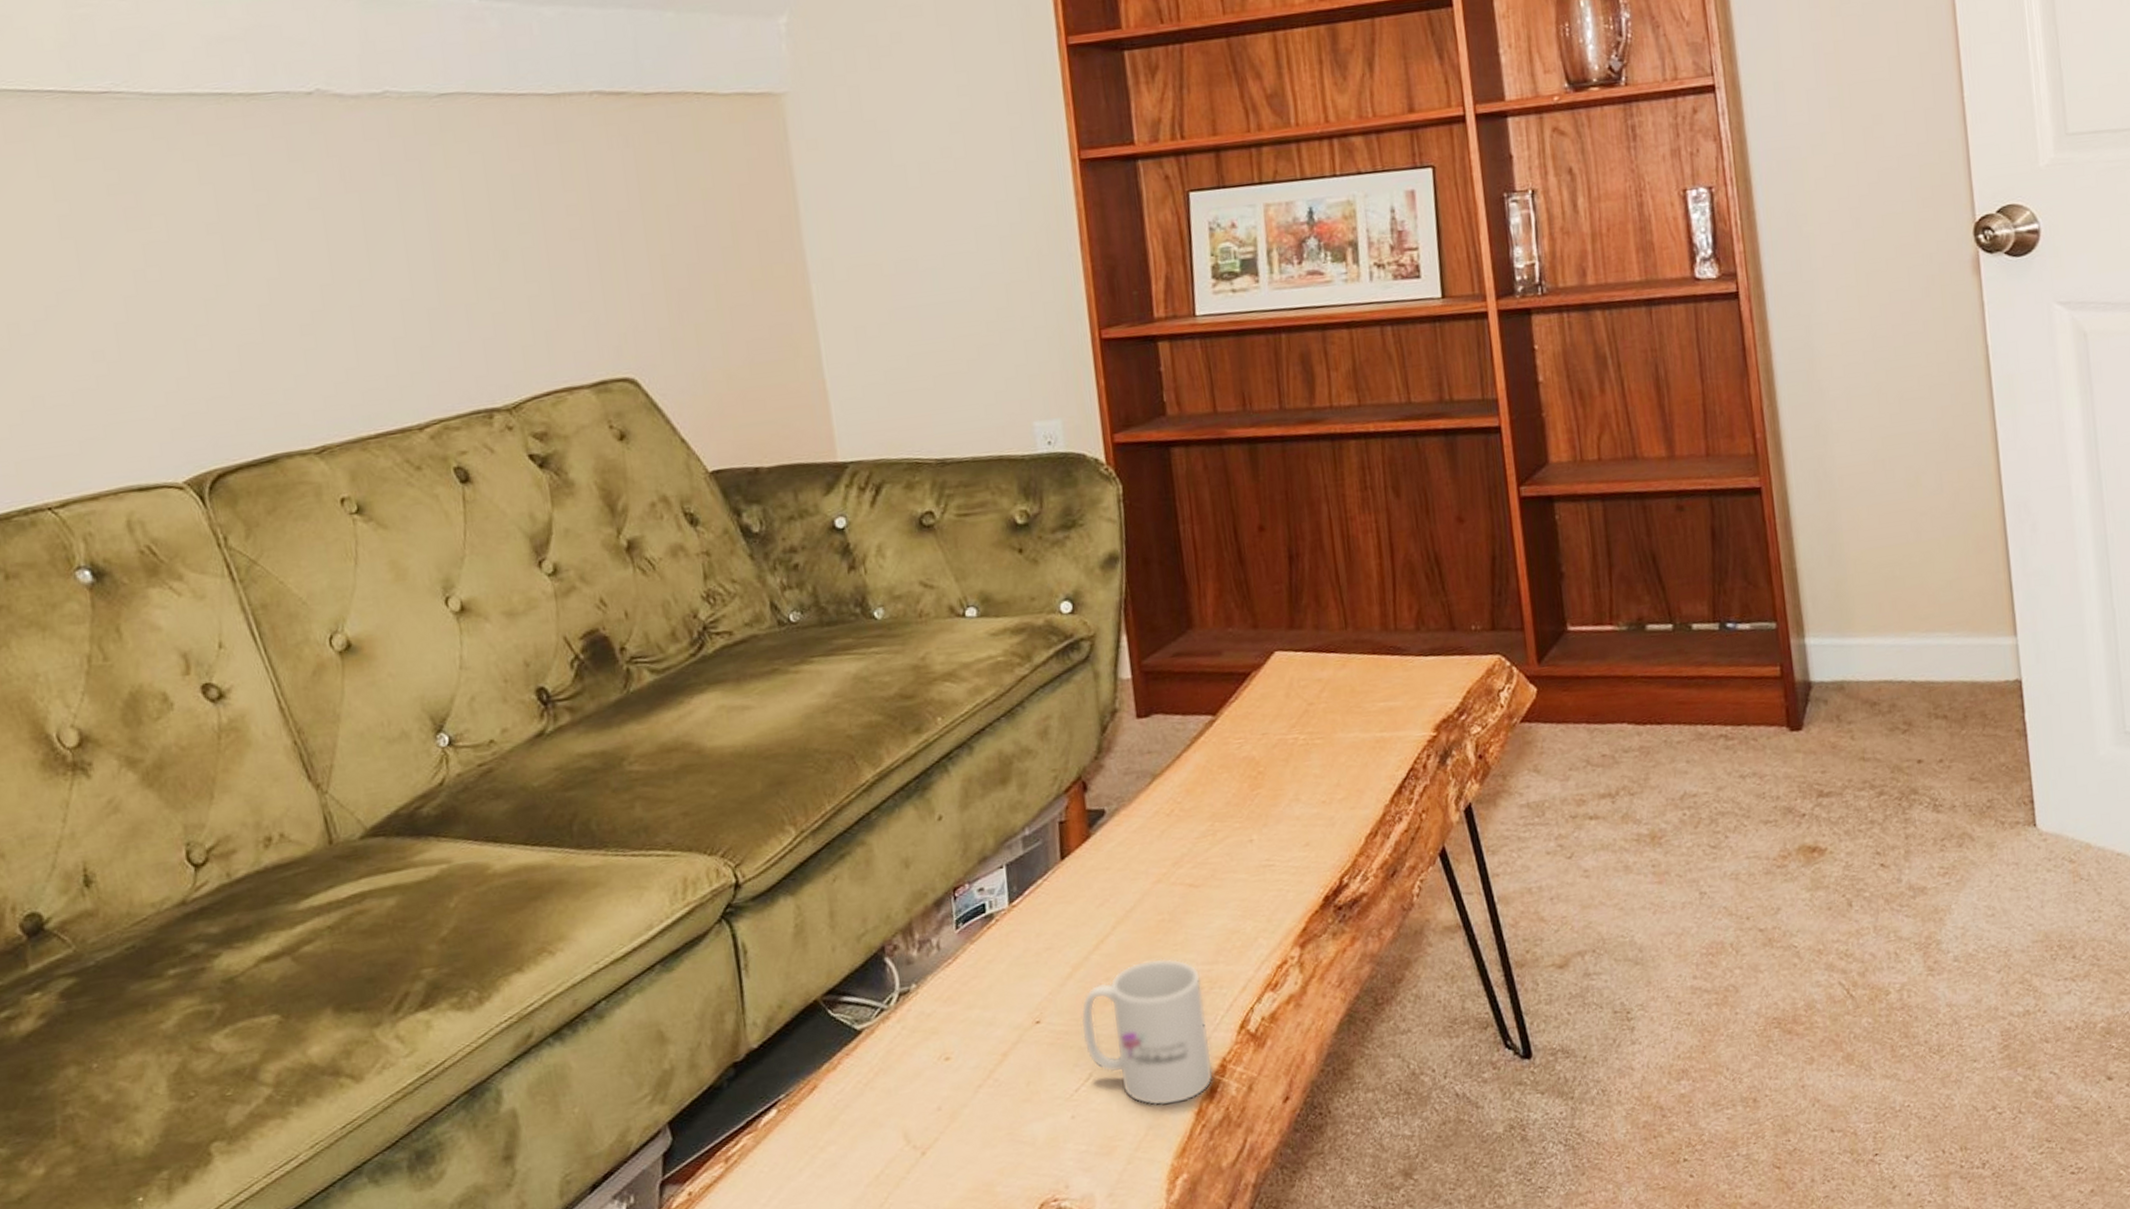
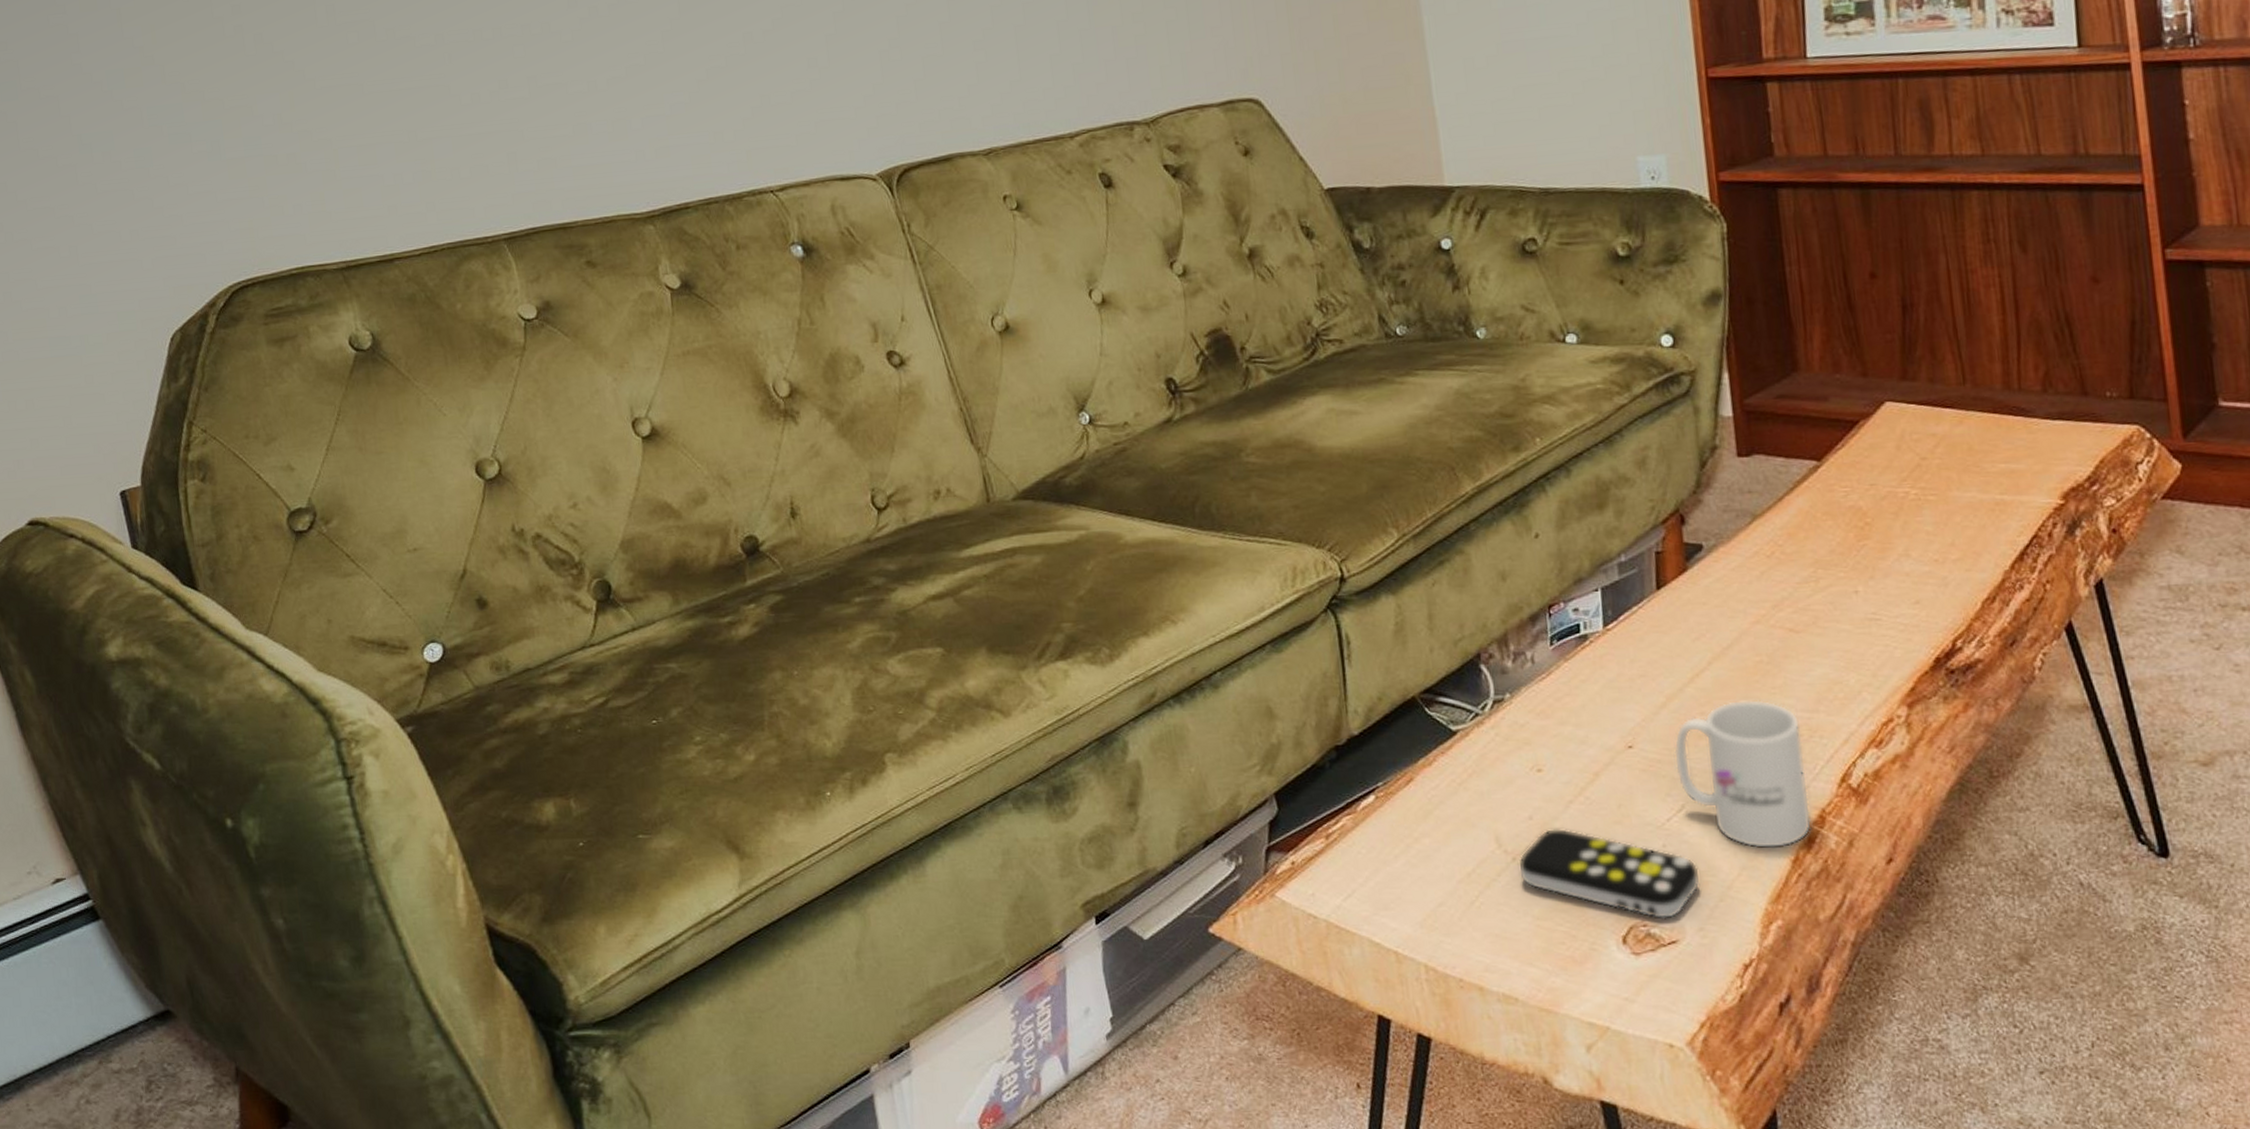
remote control: none [927,1114,1109,1192] -> present [1518,827,1700,920]

